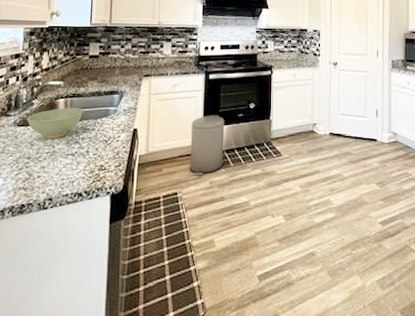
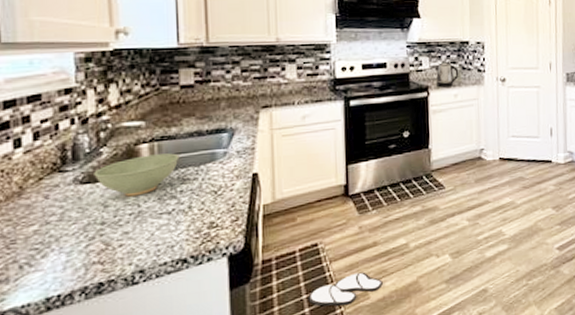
slippers: none [167,222,226,249] -> present [308,272,383,306]
pedal bin: present [190,115,225,175] -> none [329,148,374,221]
kettle: none [279,46,298,68] -> present [436,62,459,88]

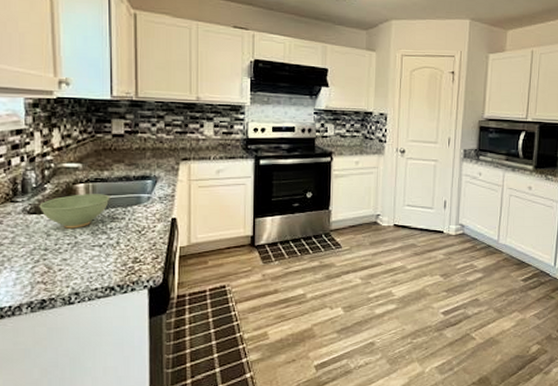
slippers: present [308,272,383,306] -> none [215,315,281,342]
kettle: present [436,62,459,88] -> none [340,130,361,154]

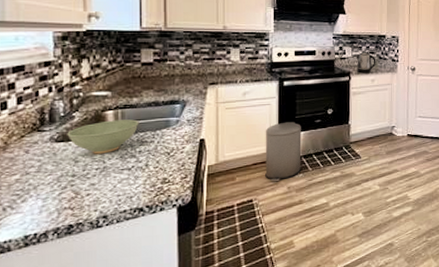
pedal bin: none [239,204,278,267] -> present [265,121,302,181]
kettle: none [340,130,361,154] -> present [357,52,376,73]

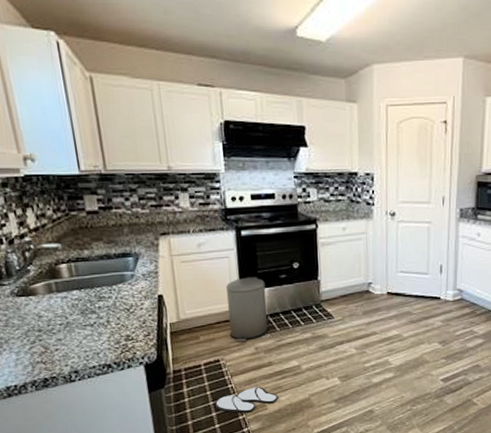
bowl: present [67,119,139,154] -> none [25,273,95,310]
slippers: none [243,225,306,252] -> present [214,387,278,413]
kettle: present [357,52,376,73] -> none [324,194,347,220]

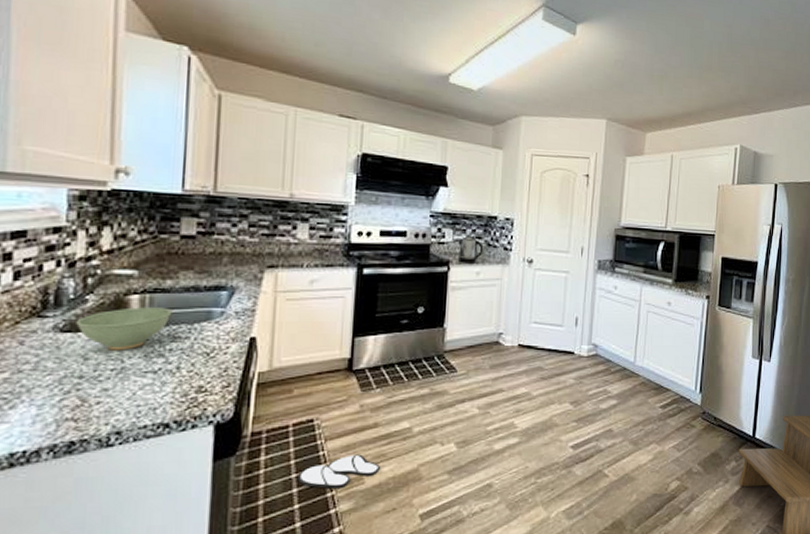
bowl: none [25,273,95,310] -> present [76,307,173,351]
pedal bin: present [225,277,268,341] -> none [332,320,383,396]
kettle: none [324,194,347,220] -> present [458,236,484,264]

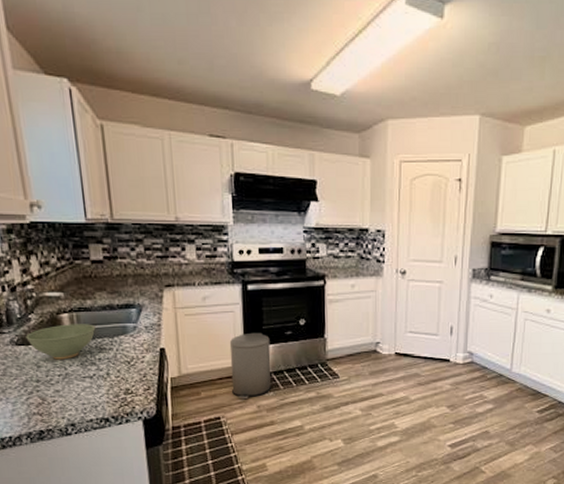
slippers: present [297,454,380,489] -> none [213,446,279,473]
pedal bin: none [332,320,383,396] -> present [229,332,271,398]
kettle: present [458,236,484,264] -> none [333,250,357,277]

